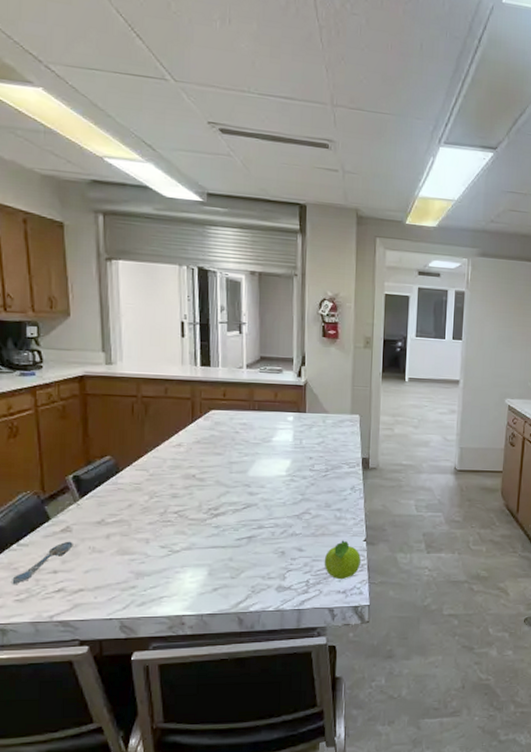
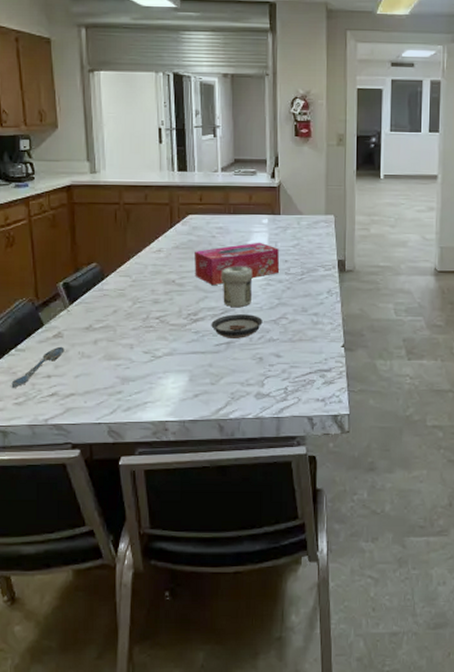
tissue box: none [216,438,304,480] -> present [195,242,280,285]
saucer: none [232,509,286,533] -> present [211,314,263,338]
jar: none [244,462,277,502] -> present [222,266,253,307]
fruit: present [324,540,361,579] -> none [302,346,339,386]

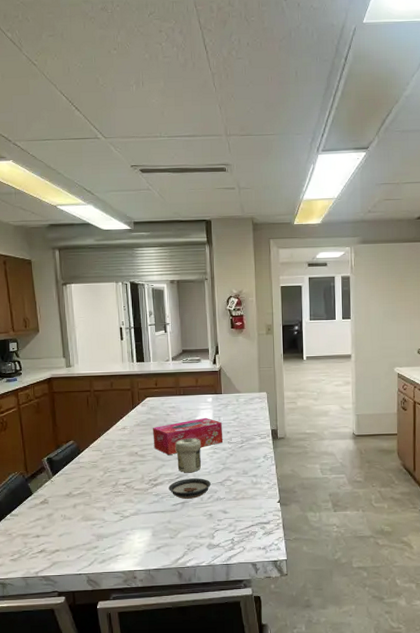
spoon: present [11,346,64,389] -> none [8,511,50,548]

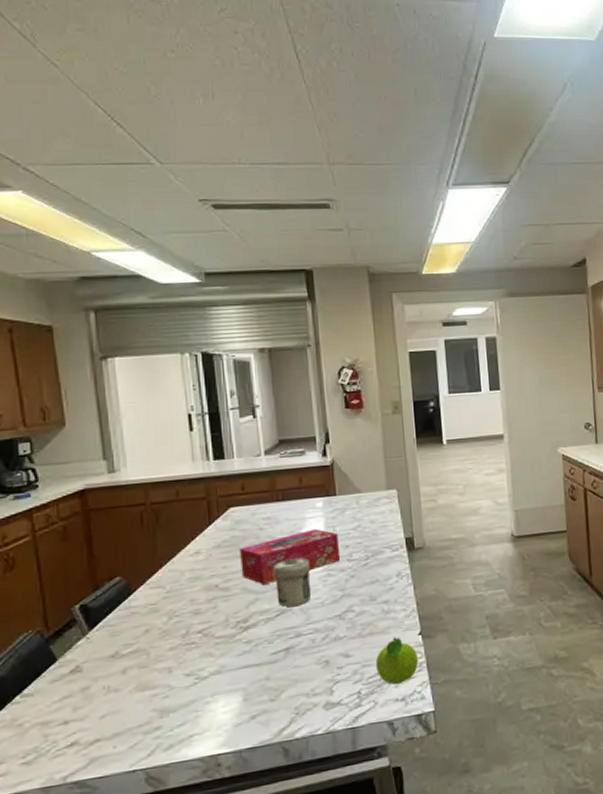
saucer: present [168,478,211,499] -> none [265,612,326,644]
fruit: none [245,502,276,537] -> present [375,637,418,685]

